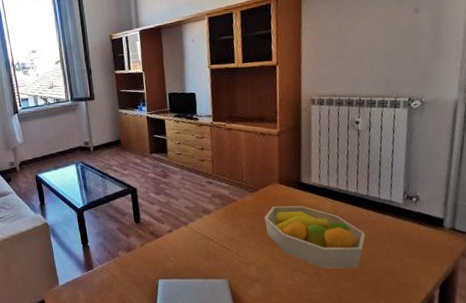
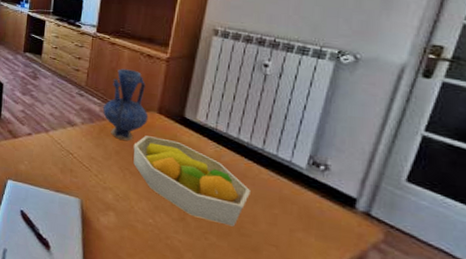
vase: none [231,149,272,216] -> present [102,68,149,141]

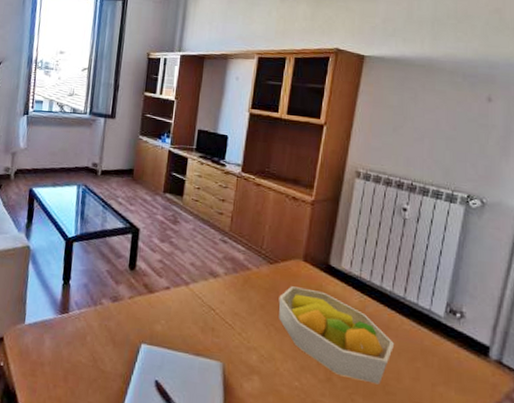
vase: present [102,68,149,141] -> none [247,212,294,292]

